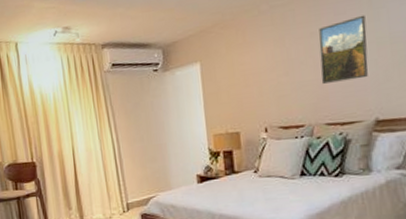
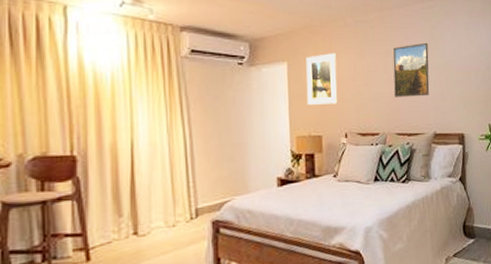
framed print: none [219,45,256,102] -> present [306,53,338,105]

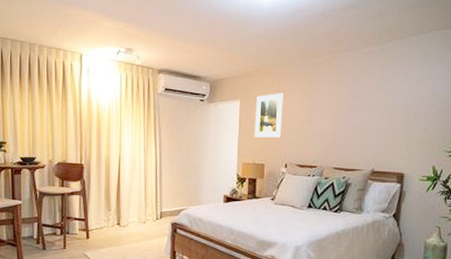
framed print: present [393,42,430,97] -> none [335,84,376,136]

